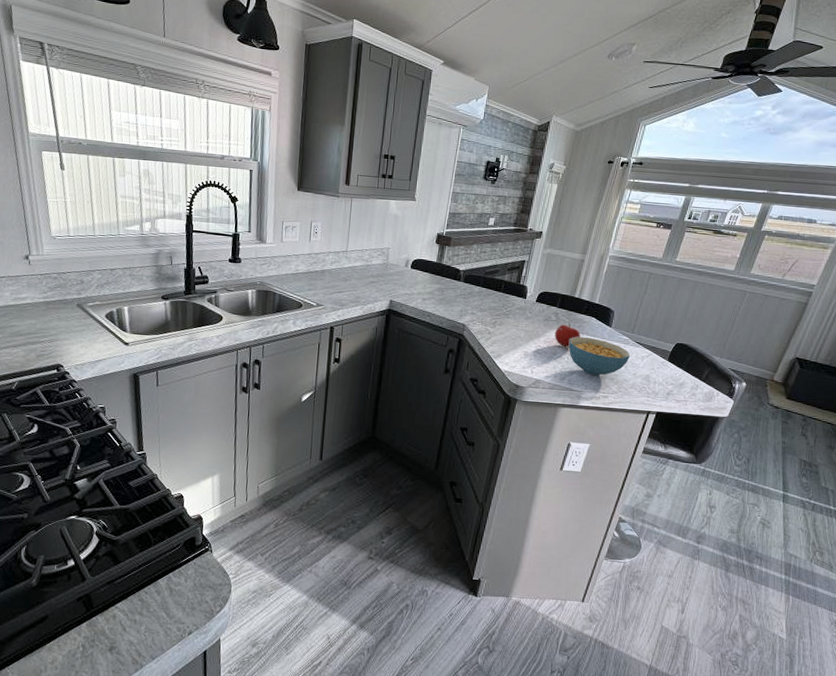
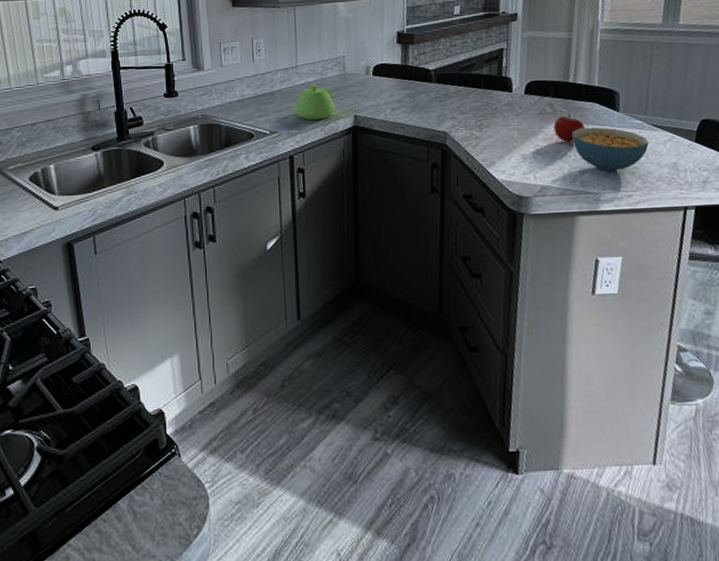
teapot: none [339,268,375,300] -> present [294,84,335,121]

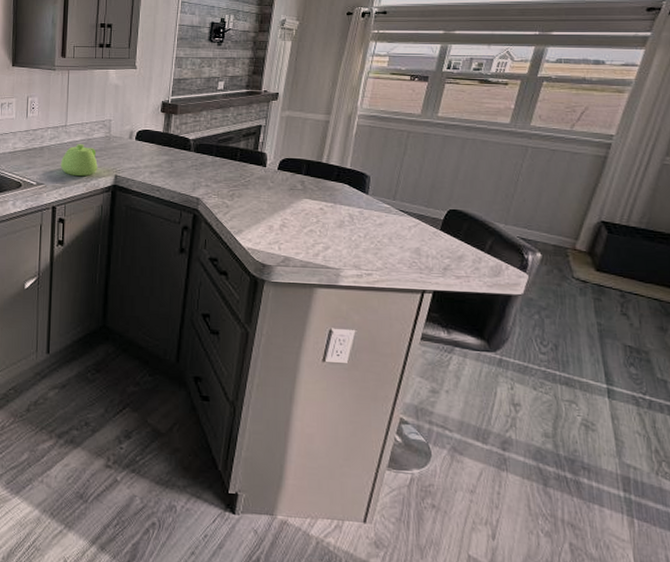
fruit: present [553,113,586,143] -> none [302,191,333,219]
cereal bowl: present [572,127,650,172] -> none [319,206,395,250]

